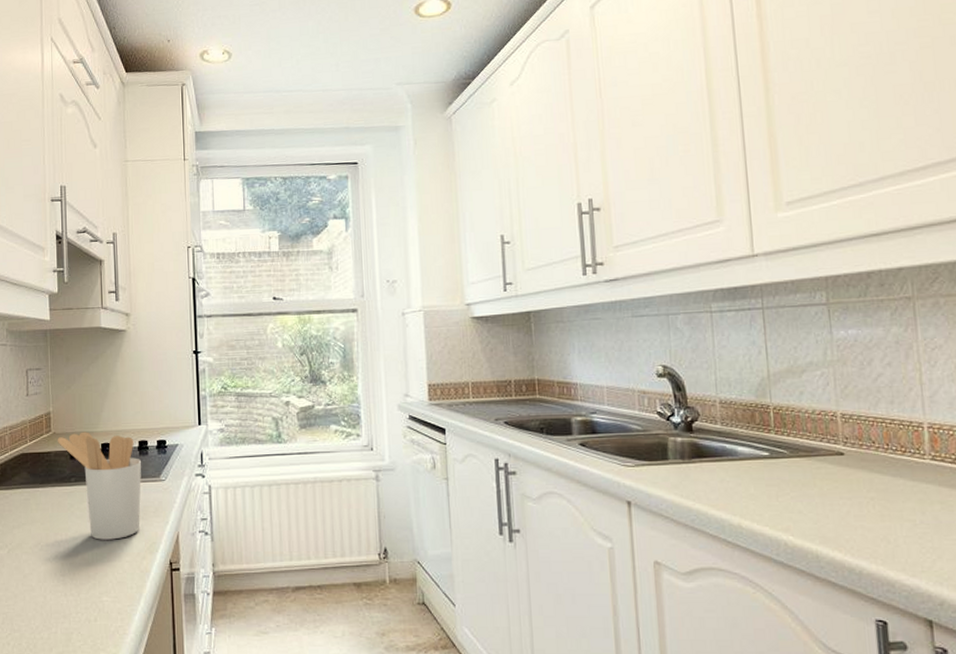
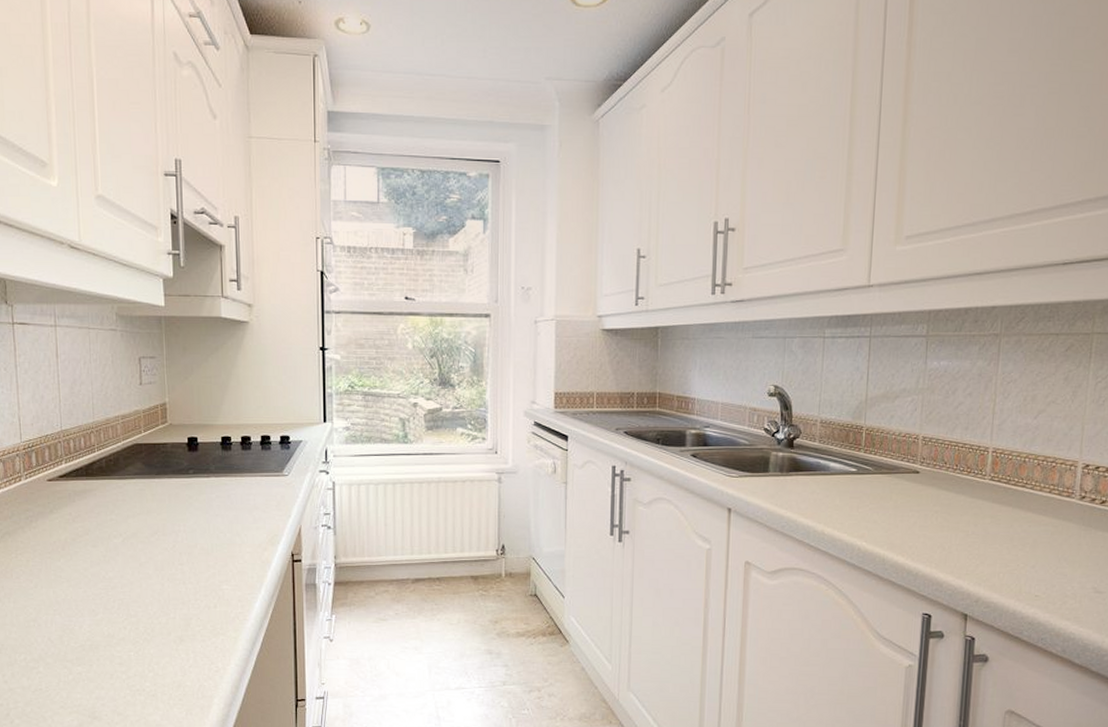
utensil holder: present [57,431,142,540] -> none [173,424,264,531]

